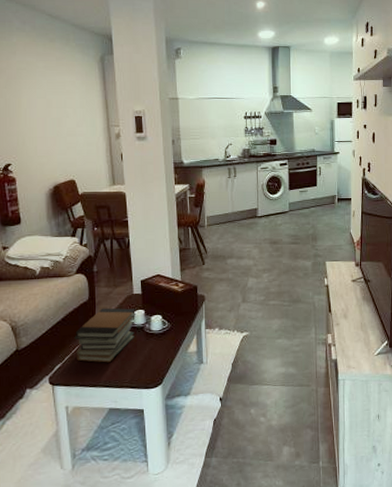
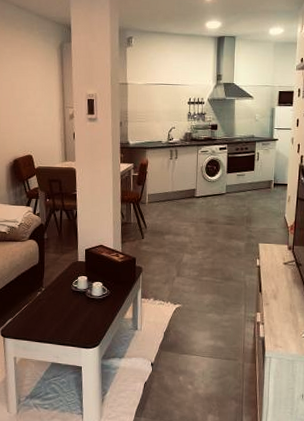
book stack: present [74,308,135,363] -> none [24,272,79,322]

